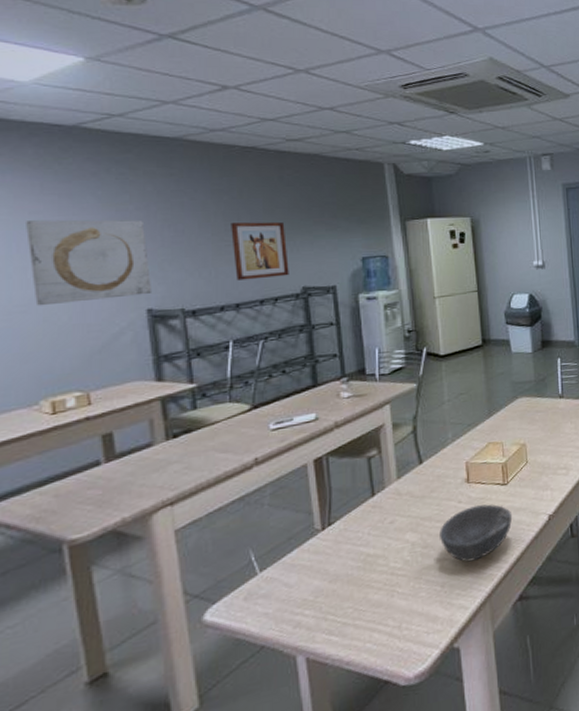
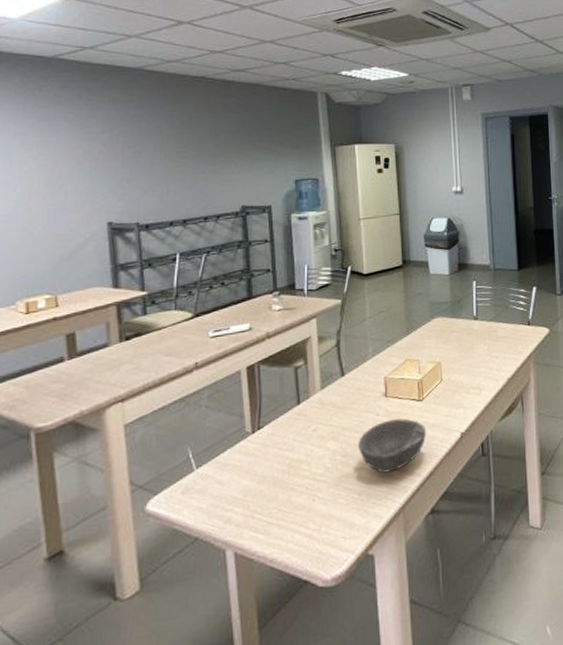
wall art: present [26,219,153,306] -> none [11,140,113,217]
wall art: present [231,221,289,281] -> none [181,145,231,198]

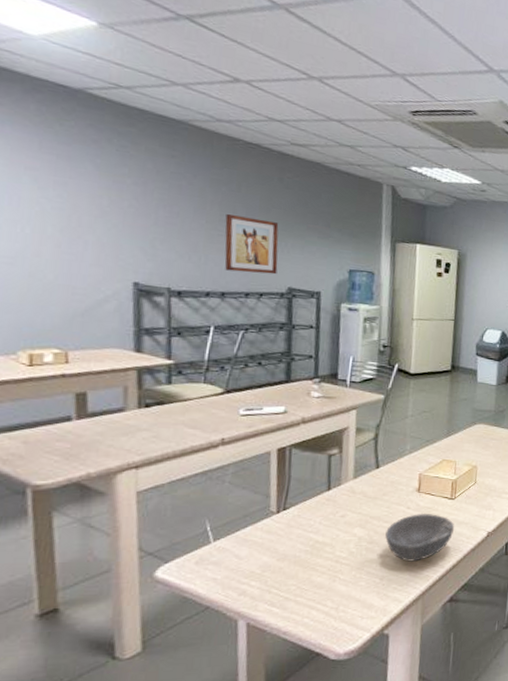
wall art: none [181,145,231,198] -> present [224,214,279,275]

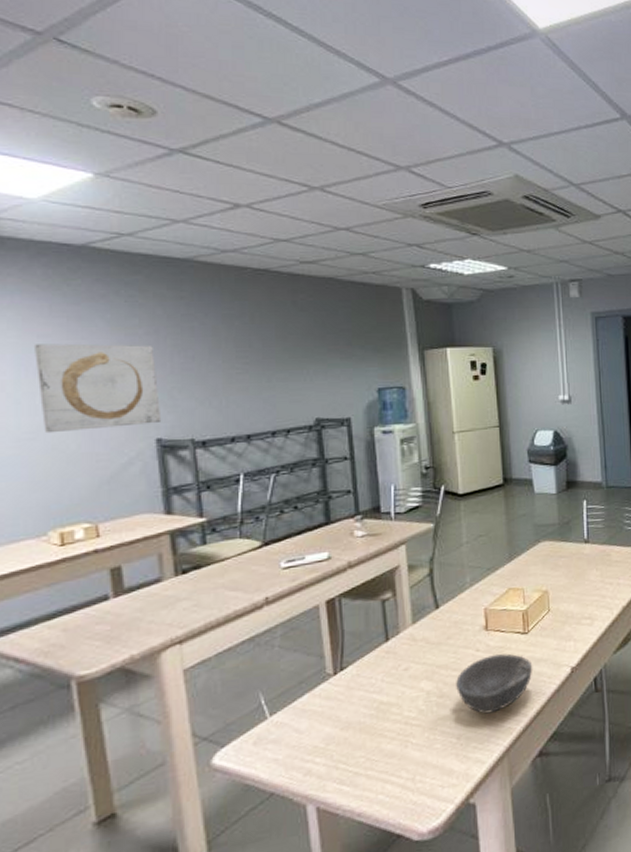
wall art: none [20,175,141,269] -> present [35,343,162,434]
wall art: present [224,214,279,275] -> none [242,349,302,411]

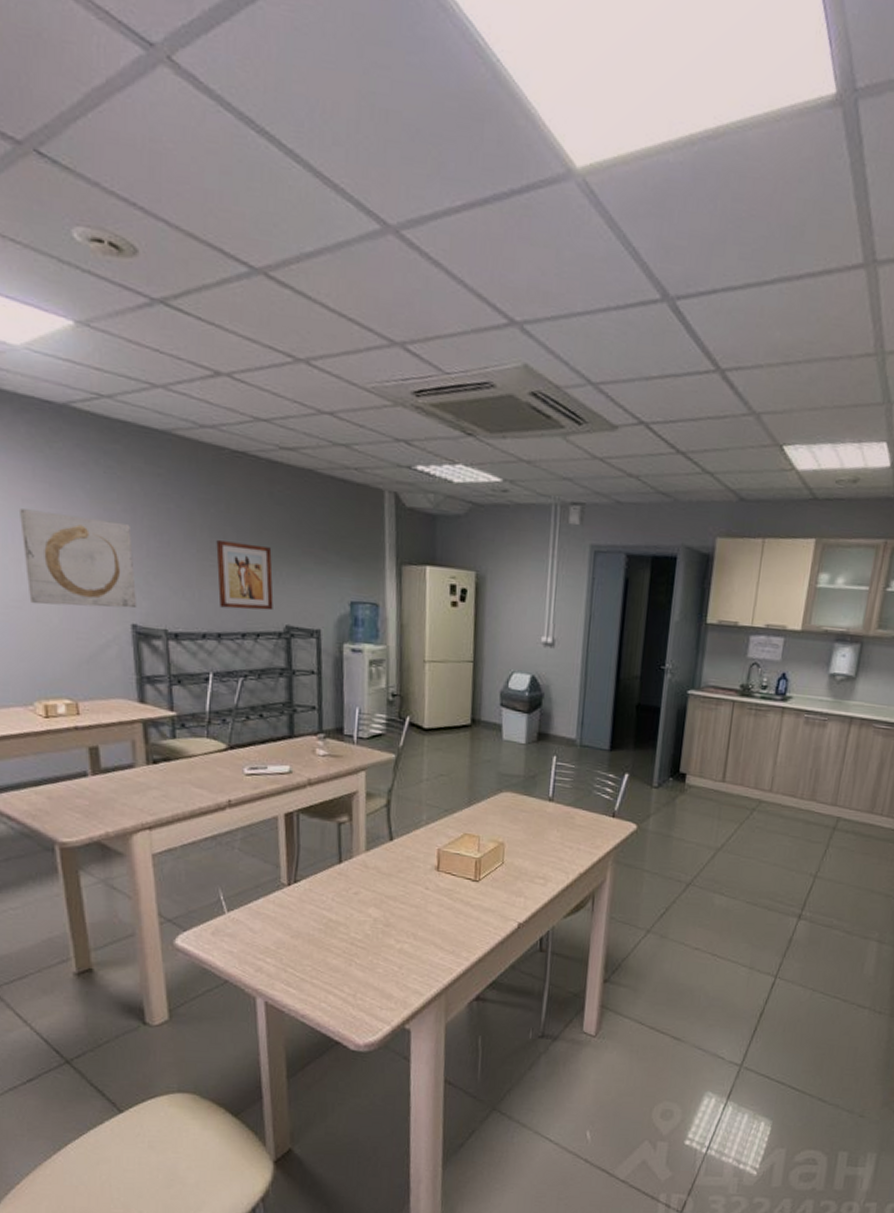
wall art: none [242,349,302,411] -> present [216,540,274,611]
bowl: present [456,654,533,714] -> none [402,895,480,951]

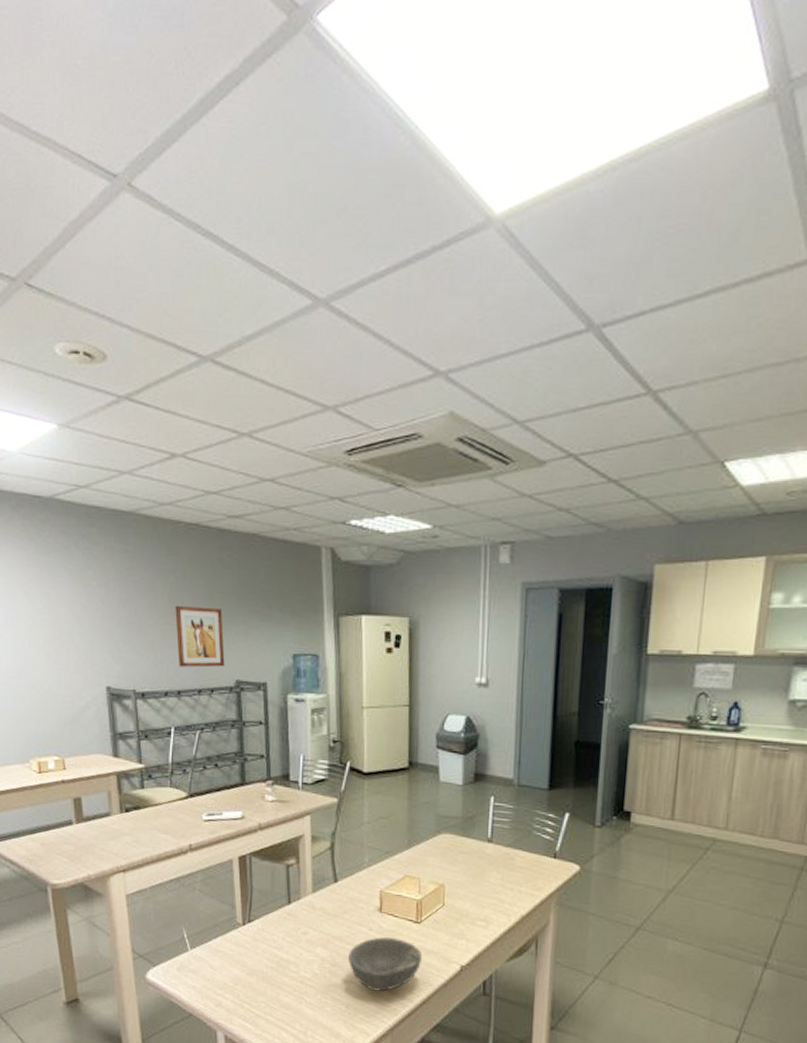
wall art: present [20,508,137,609] -> none [17,591,111,674]
bowl: none [402,895,480,951] -> present [348,936,423,992]

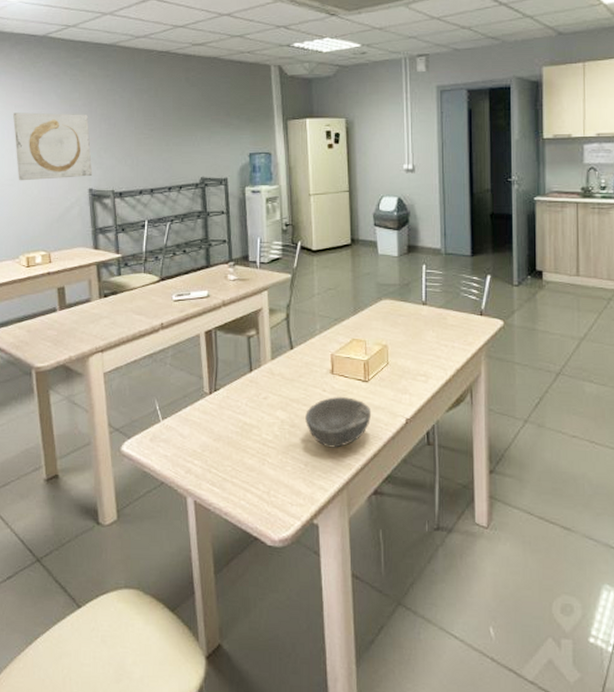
wall art: none [17,591,111,674] -> present [13,112,93,181]
wall art: present [175,606,225,668] -> none [149,118,191,169]

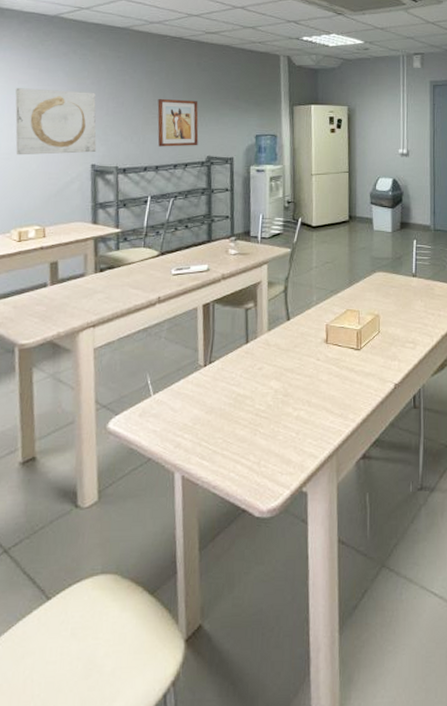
wall art: none [149,118,191,169] -> present [157,99,199,147]
bowl: present [305,396,372,448] -> none [299,364,363,415]

